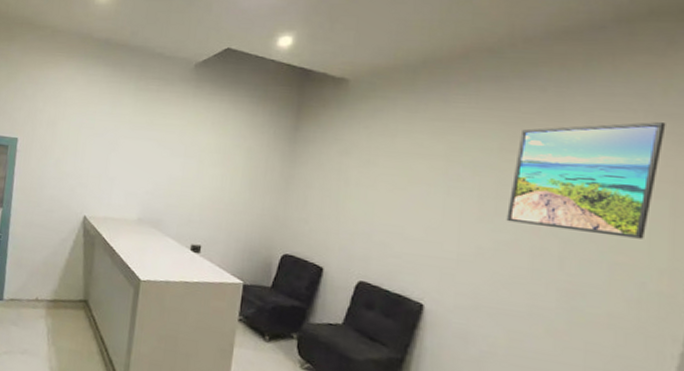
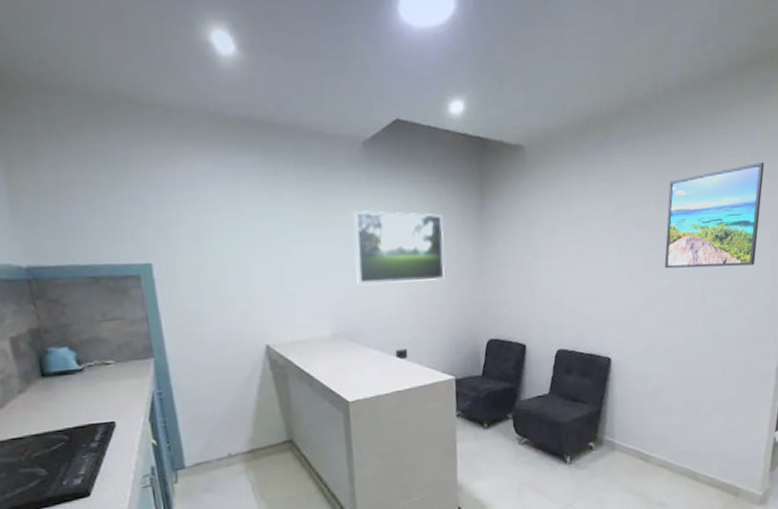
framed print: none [168,118,255,190] -> present [351,210,445,284]

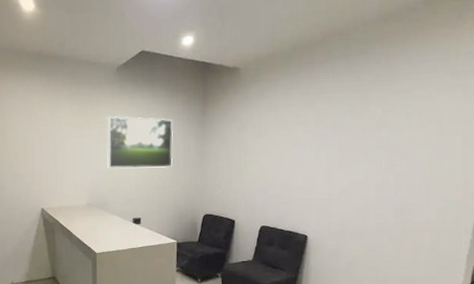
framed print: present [664,163,764,269] -> none [359,78,458,166]

